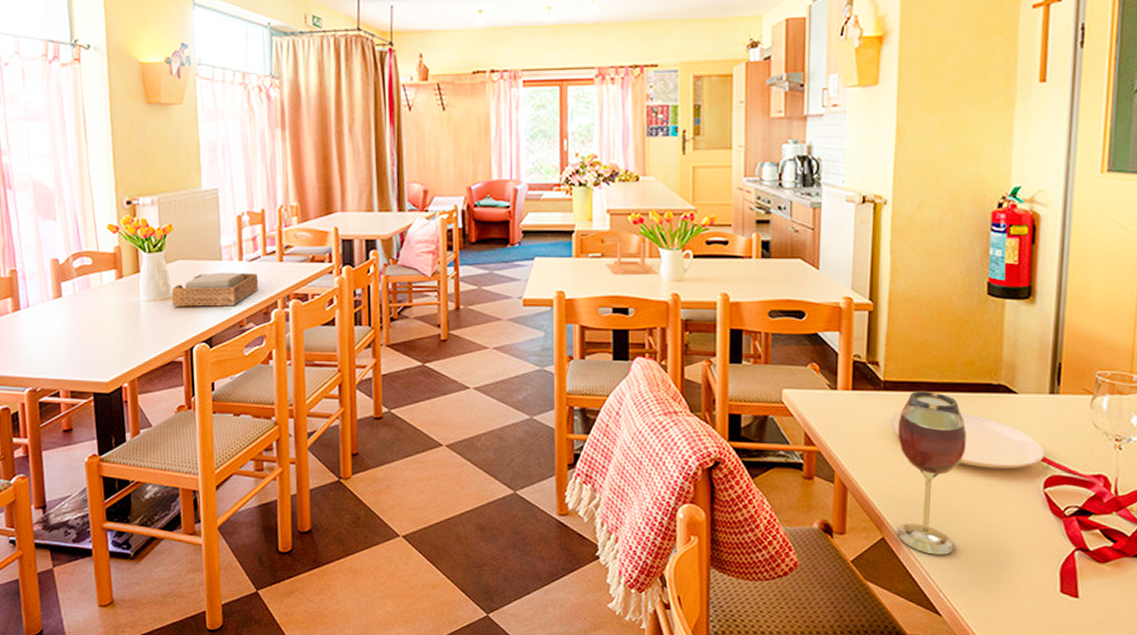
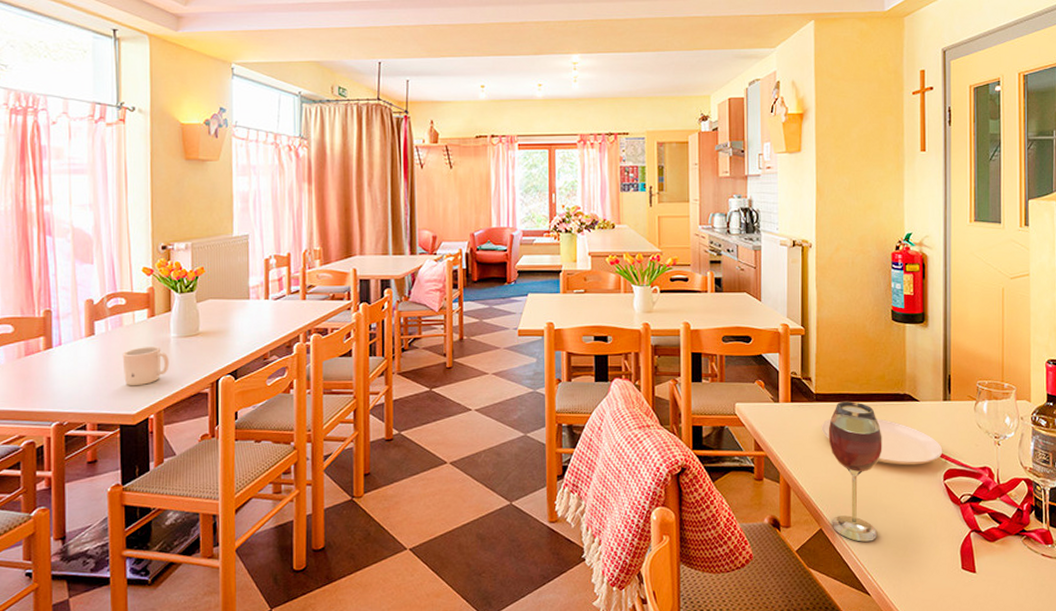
mug: none [91,311,141,353] -> present [122,346,169,386]
napkin holder: present [171,272,259,307] -> none [200,309,283,343]
napkin holder: present [606,242,658,275] -> none [588,280,632,308]

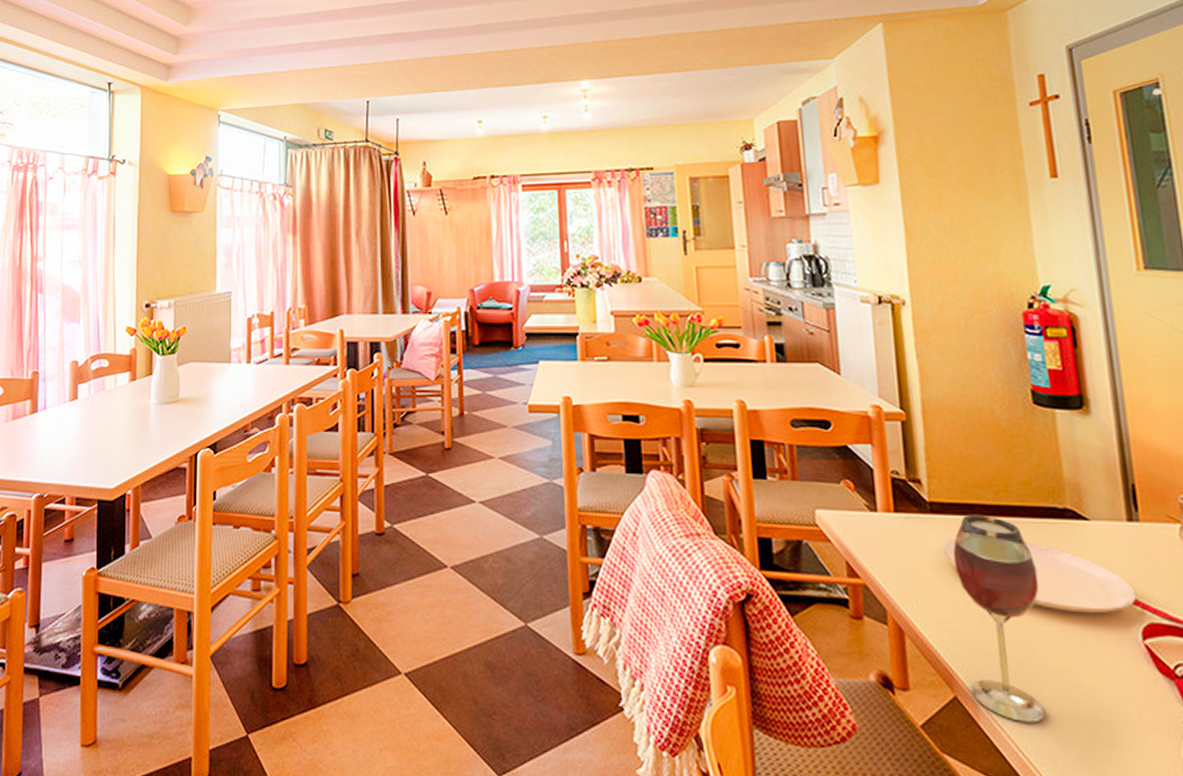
mug: present [122,346,169,386] -> none [103,414,149,457]

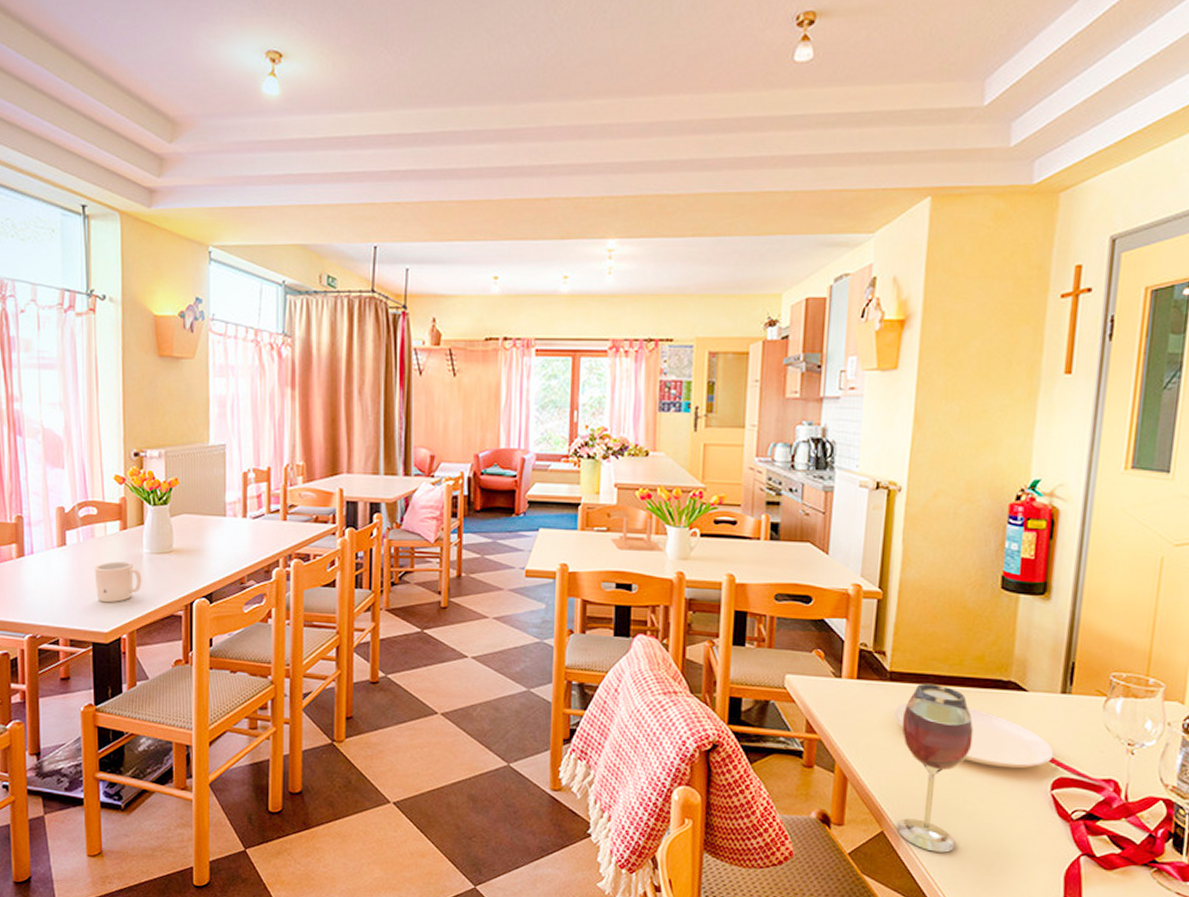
mug: none [103,414,149,457] -> present [94,561,142,603]
napkin holder: none [613,345,668,380] -> present [611,517,664,552]

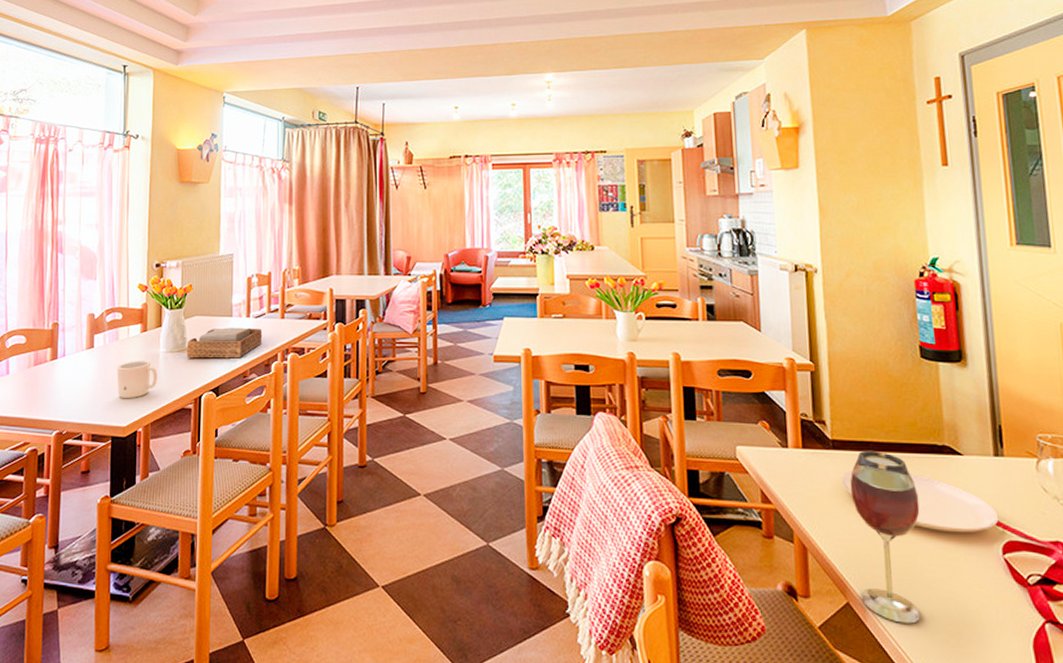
napkin holder: none [174,528,262,563] -> present [186,327,263,359]
napkin holder: present [611,517,664,552] -> none [567,304,615,334]

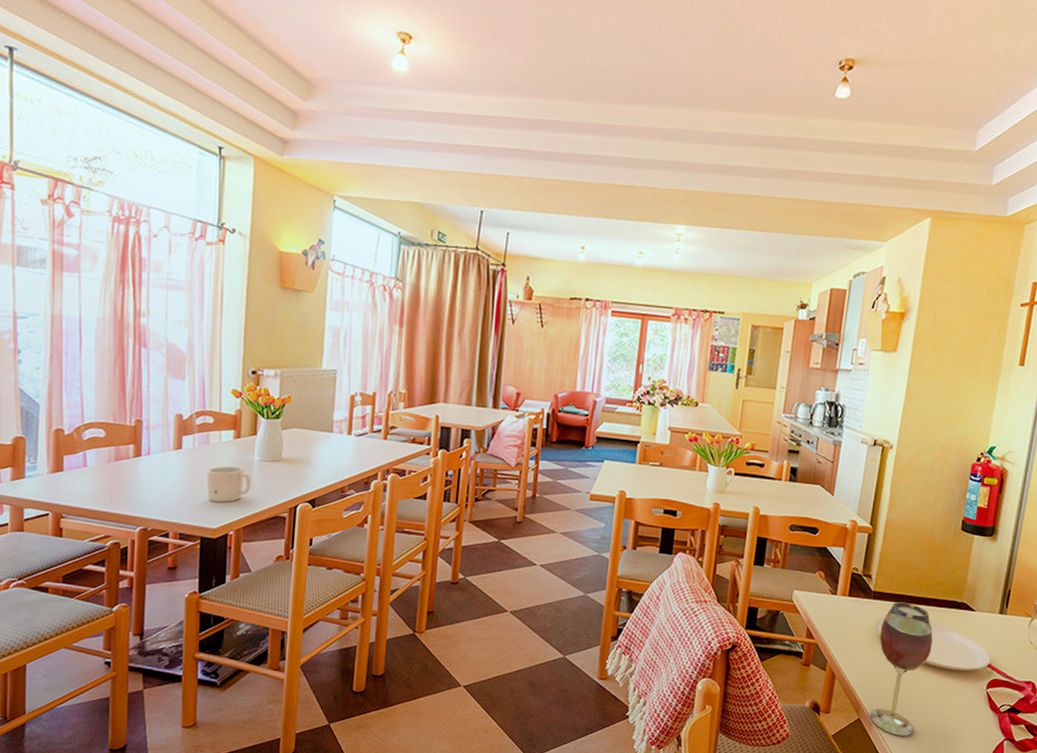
napkin holder: present [186,327,263,359] -> none [282,442,364,474]

